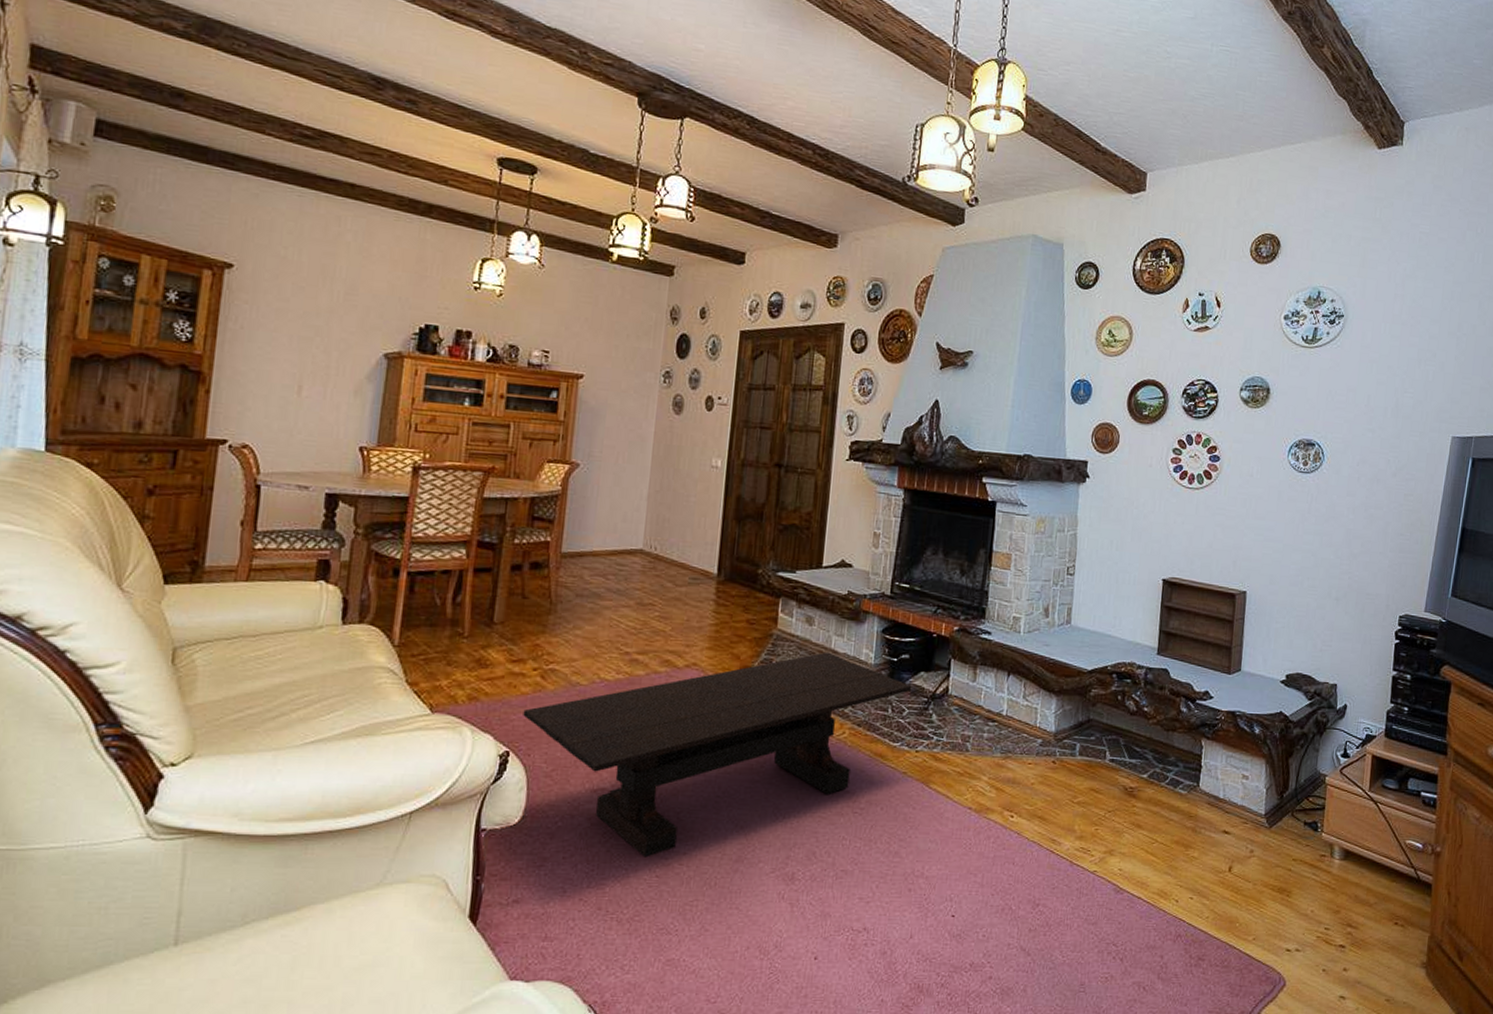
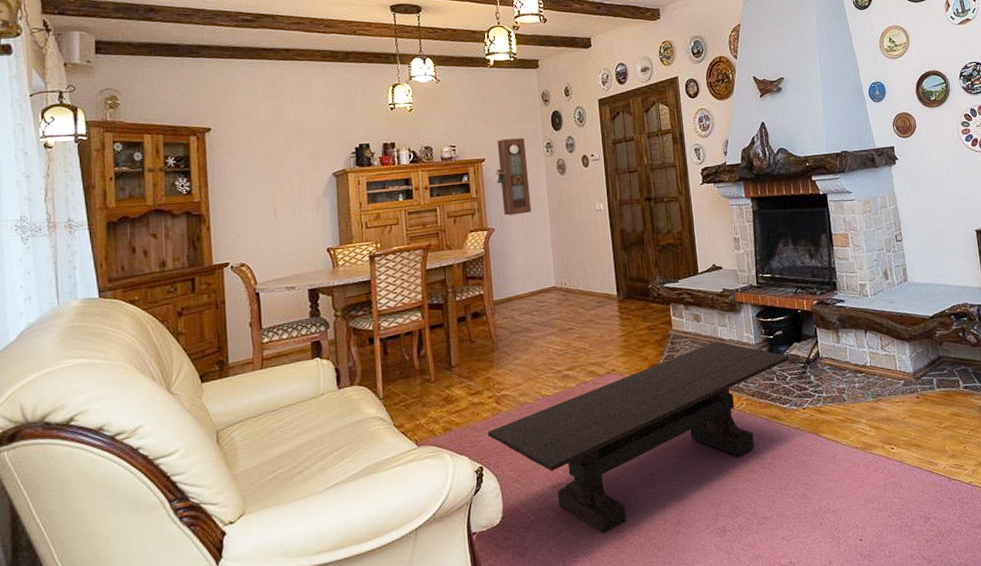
pendulum clock: none [593,355,638,453] -> present [496,137,532,216]

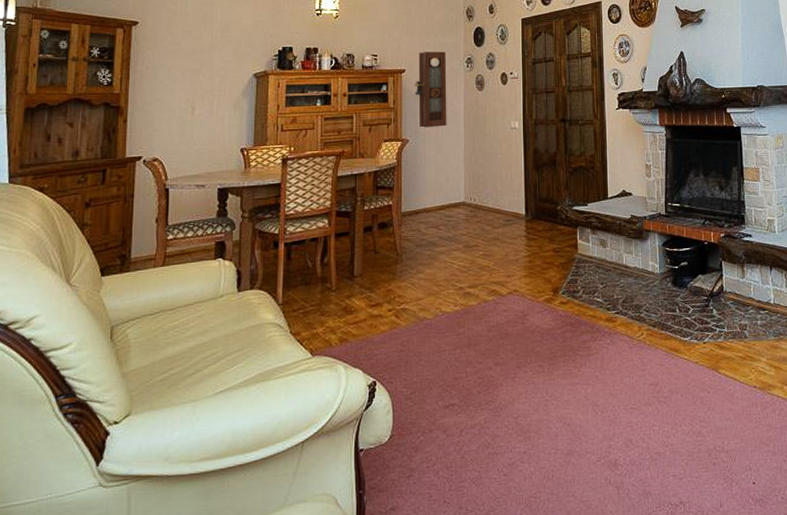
coffee table: present [487,340,790,534] -> none [384,267,693,460]

